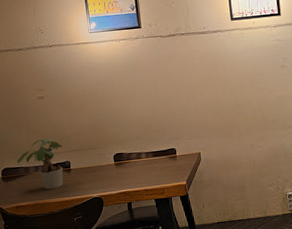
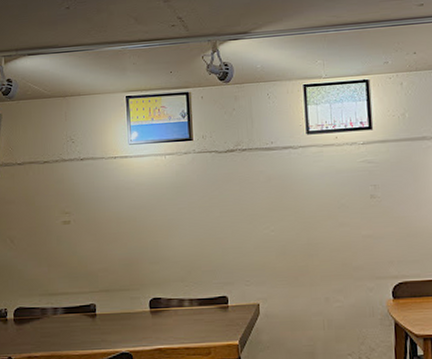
potted plant: present [17,138,63,189] -> none [33,273,89,338]

